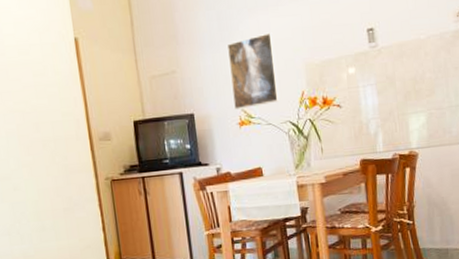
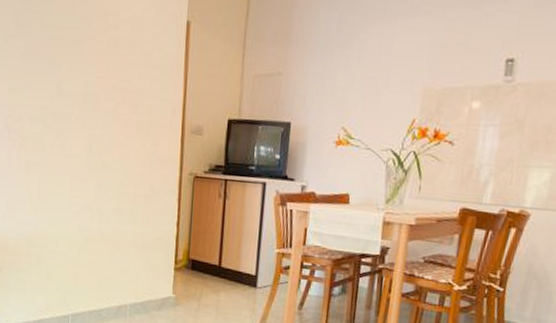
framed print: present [226,32,280,109] -> none [335,46,395,127]

